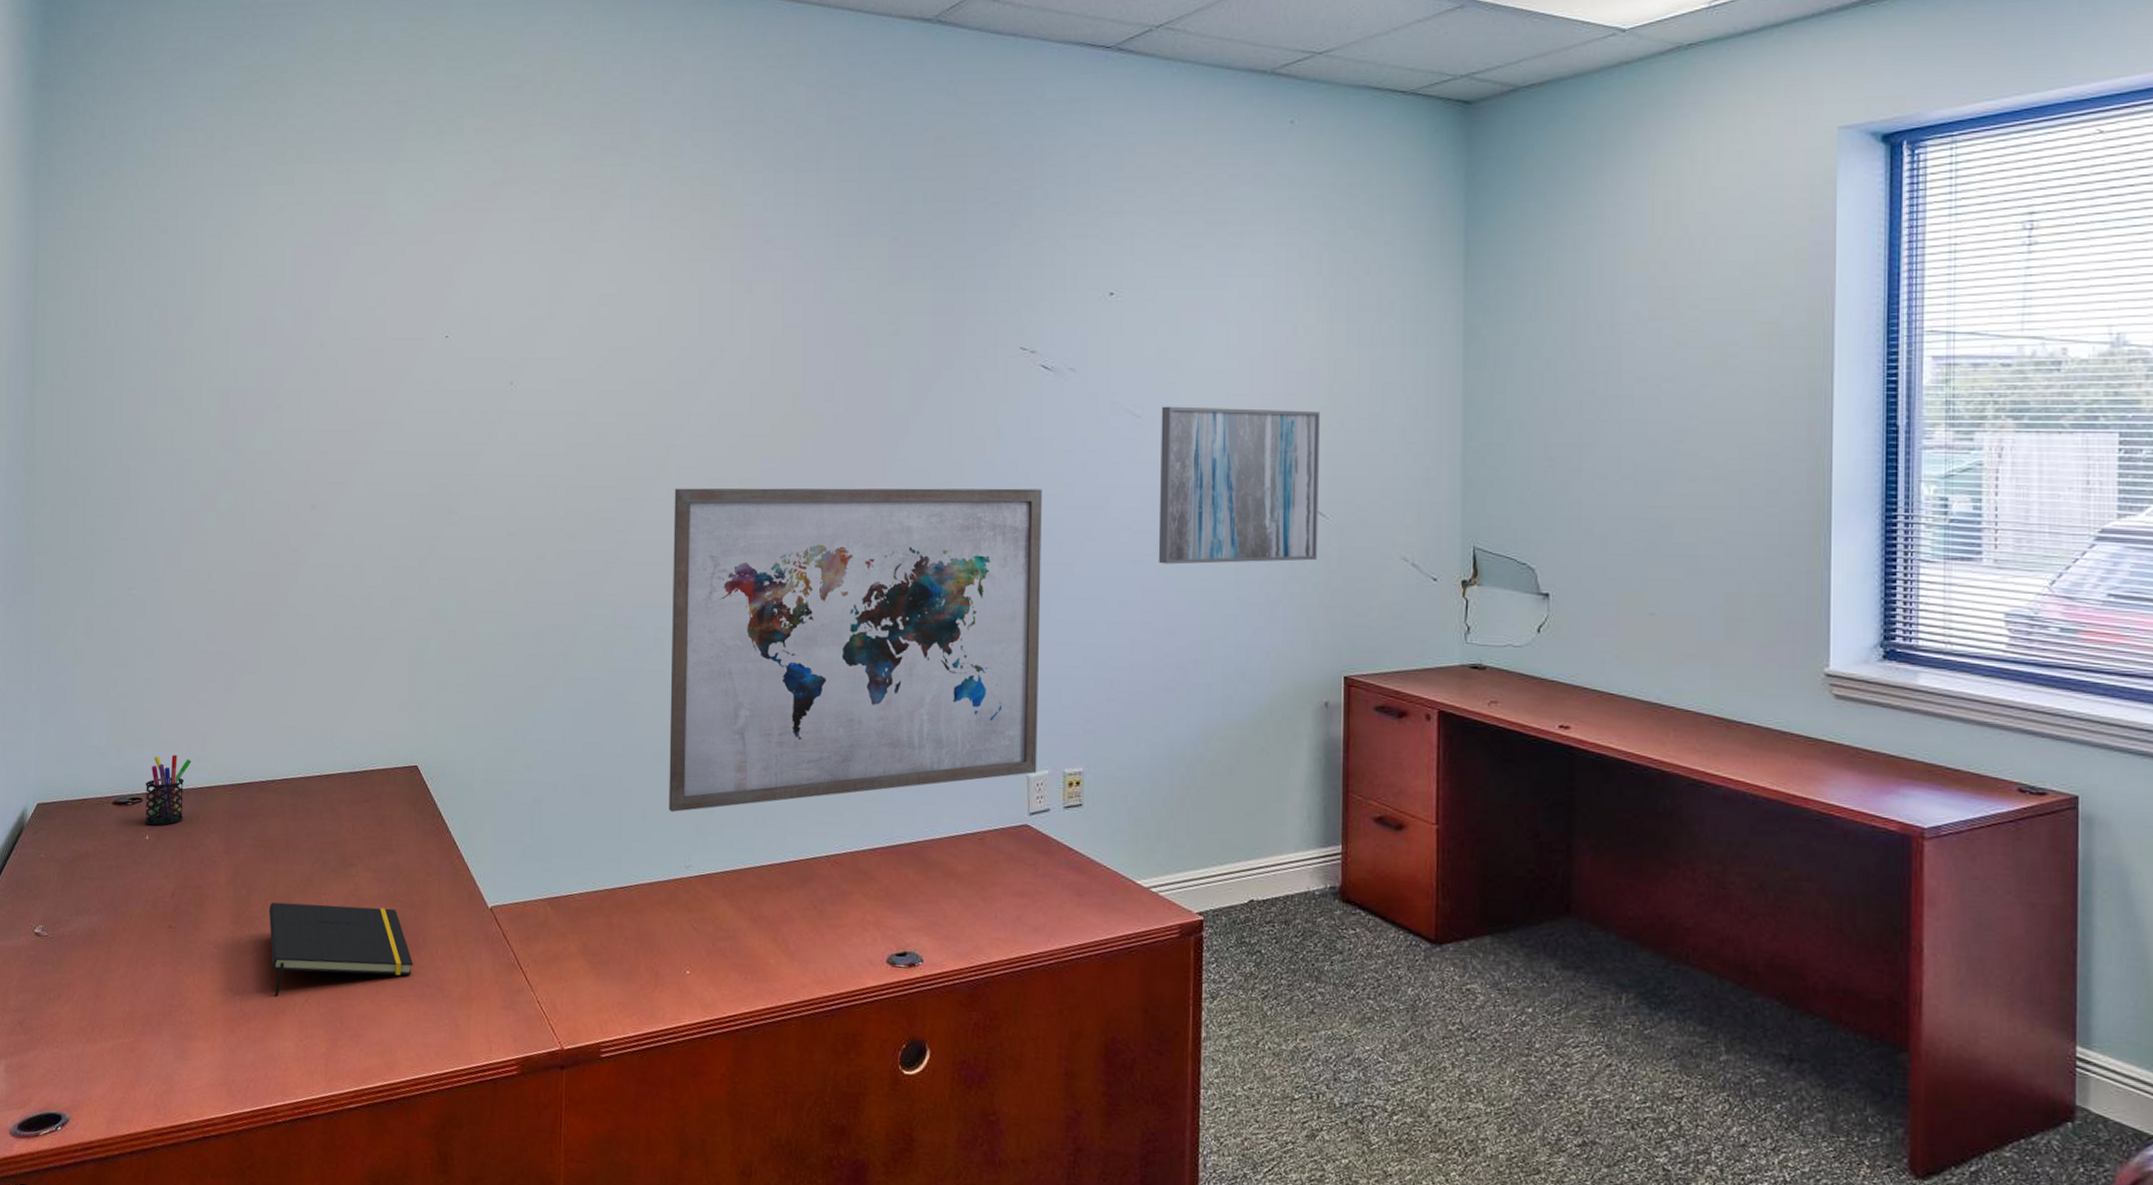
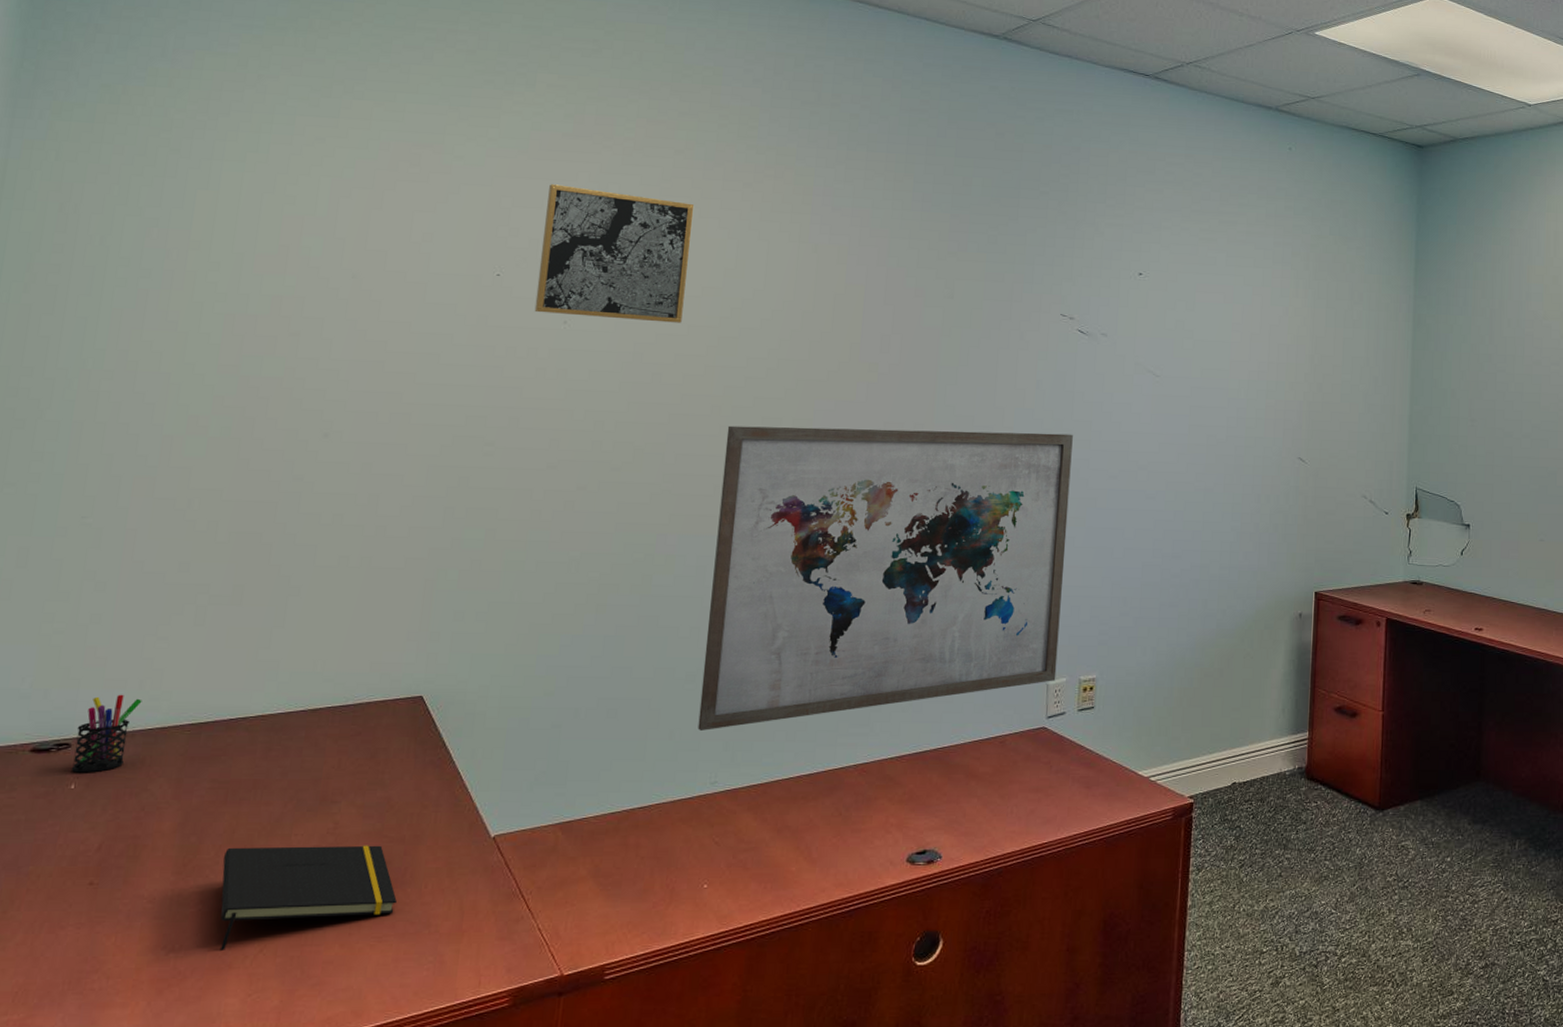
wall art: none [482,236,624,379] -> present [534,184,695,323]
wall art: present [1158,406,1321,565] -> none [1169,368,1304,500]

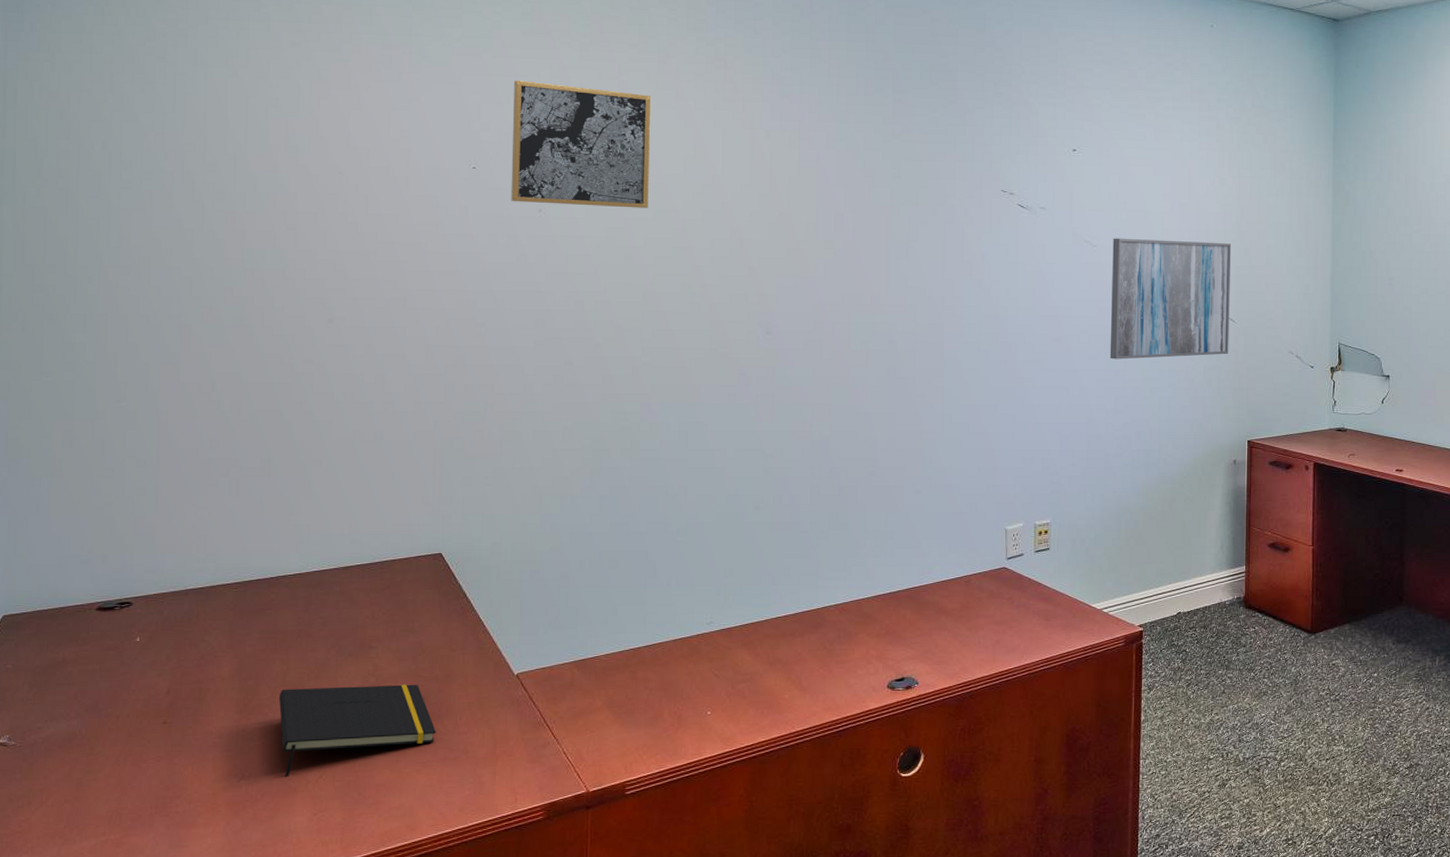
pen holder: present [71,694,142,773] -> none [134,558,191,628]
wall art: present [698,425,1073,731] -> none [691,301,1018,578]
wall art: none [1169,368,1304,500] -> present [1110,238,1232,360]

